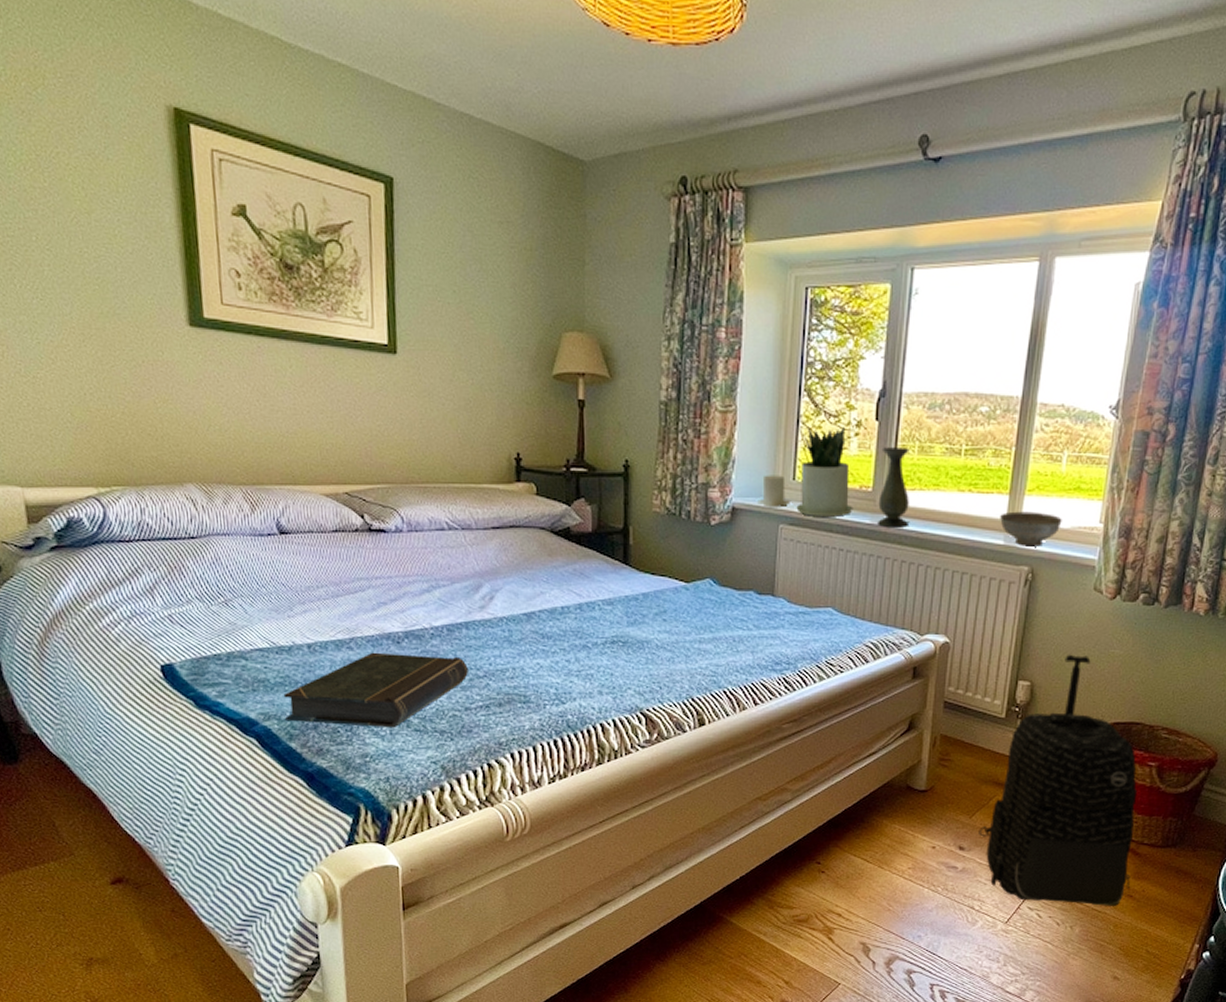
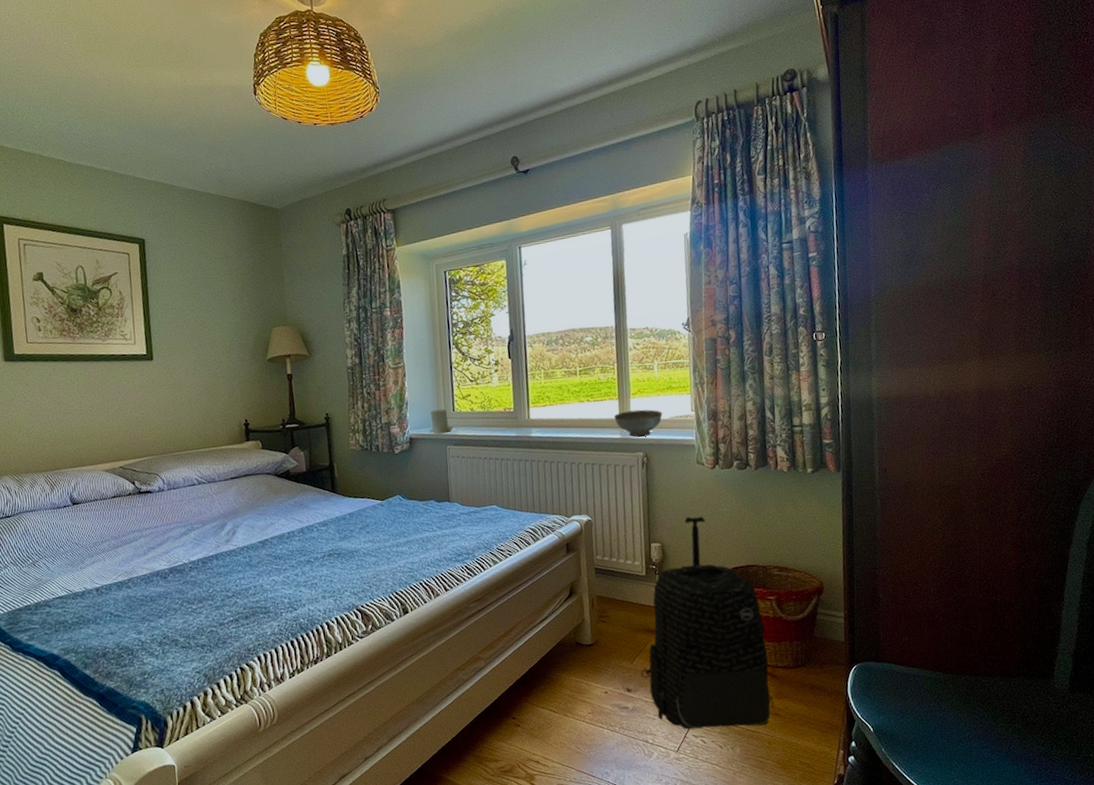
book: present [283,652,468,728] -> none [79,583,220,653]
planter: present [796,426,853,517] -> none [455,367,502,437]
vase: present [878,447,909,527] -> none [516,375,545,437]

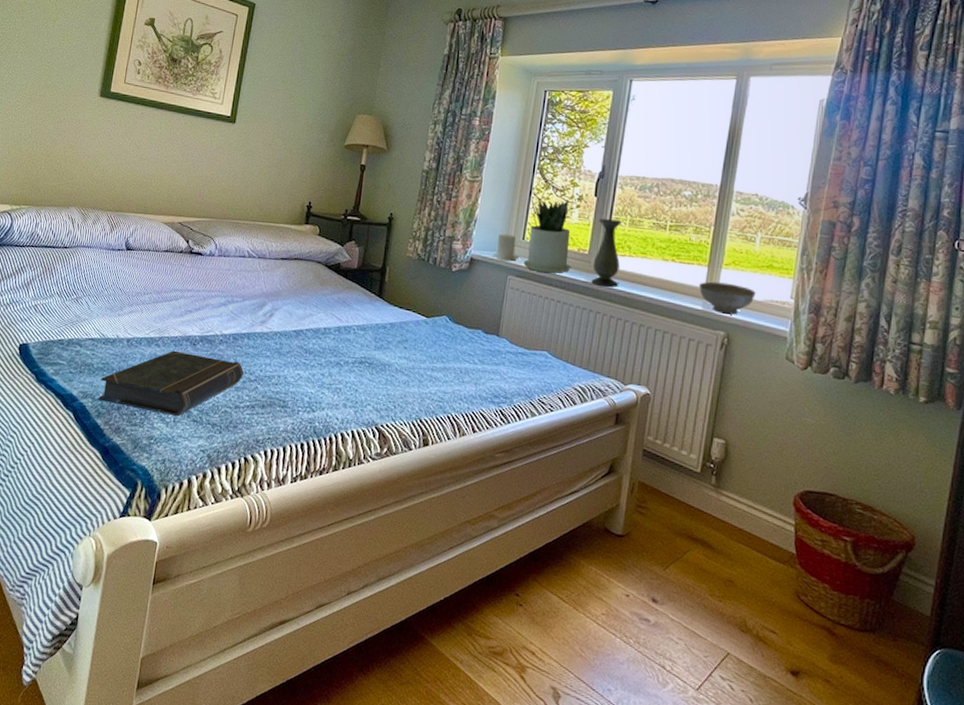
book: none [79,583,220,653] -> present [98,350,244,417]
planter: none [455,367,502,437] -> present [523,197,572,273]
vase: none [516,375,545,437] -> present [591,218,622,287]
suitcase: present [640,516,774,730] -> none [672,417,833,690]

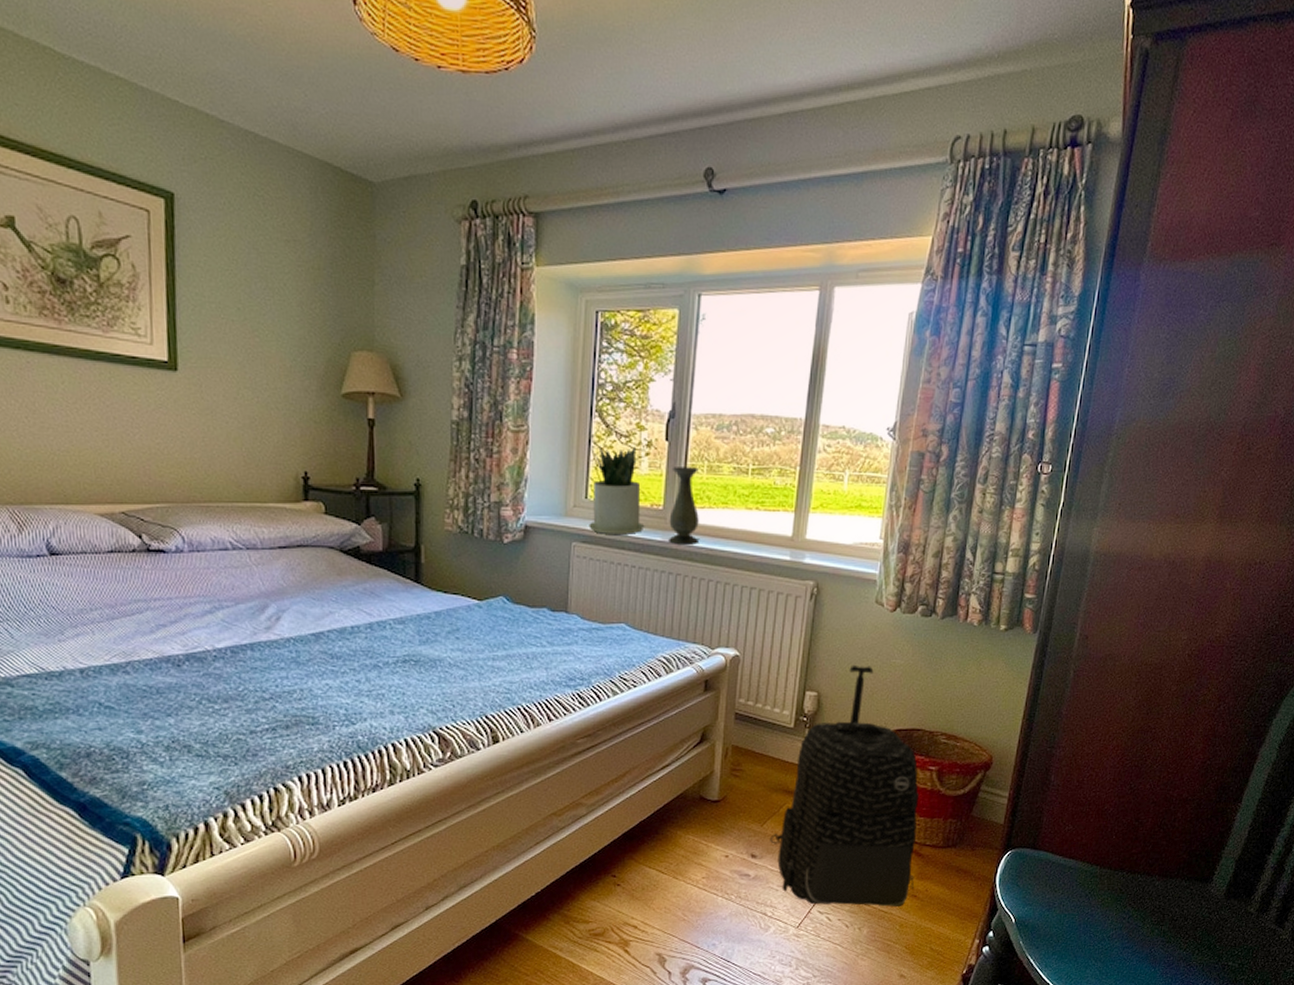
book: present [98,350,244,417] -> none [53,676,253,754]
candle: present [490,233,520,262] -> none [548,493,584,526]
suitcase: none [672,417,833,690] -> present [770,664,920,907]
decorative bowl: present [699,281,756,315] -> none [786,528,845,562]

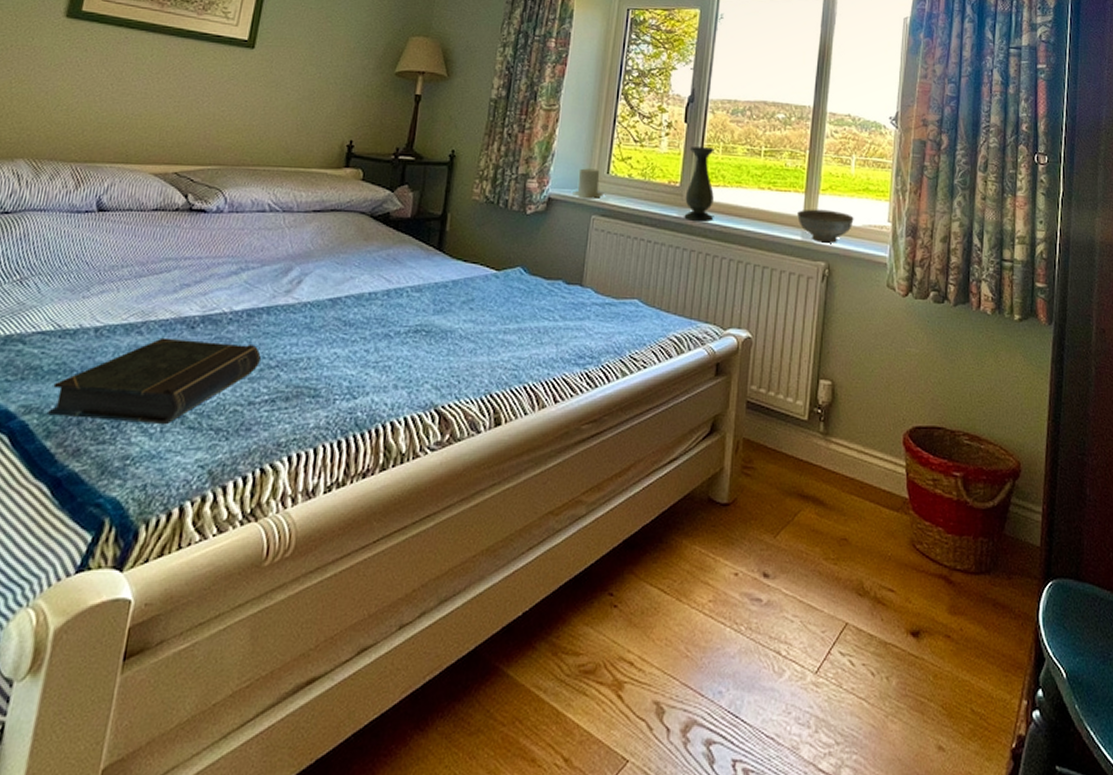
book: none [53,676,253,754] -> present [48,337,261,425]
candle: none [548,493,584,526] -> present [571,168,605,200]
planter: present [589,446,645,534] -> none [608,125,662,210]
suitcase: present [770,664,920,907] -> none [784,352,946,650]
decorative bowl: none [786,528,845,562] -> present [797,209,854,243]

